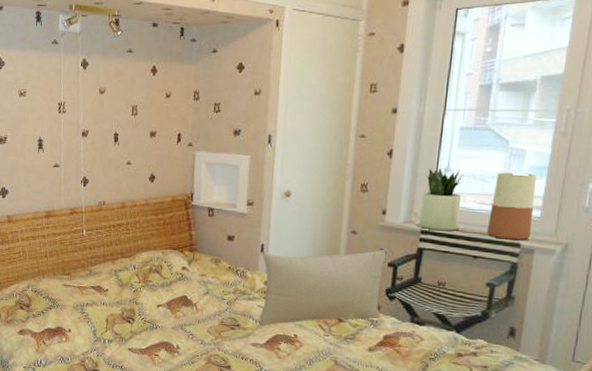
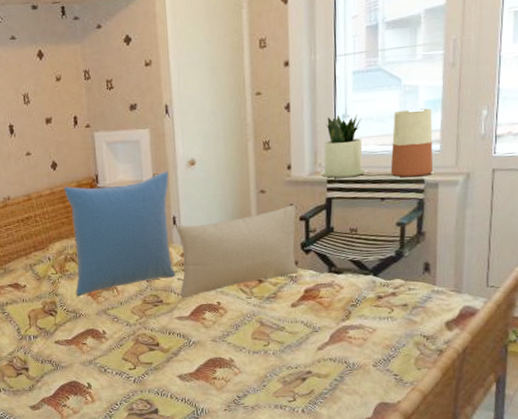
pillow: none [155,199,264,309] -> present [63,171,175,297]

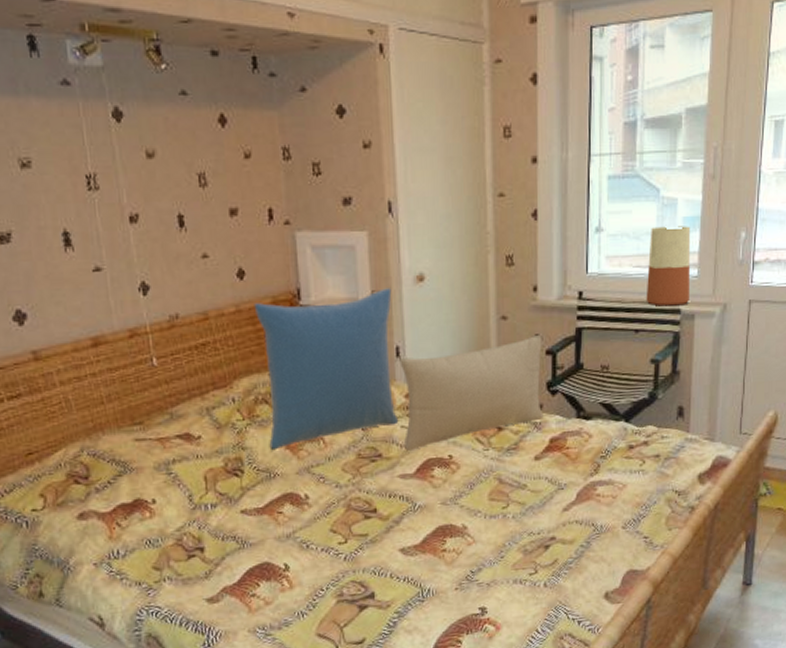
planter: present [320,114,366,179] -> none [569,227,620,305]

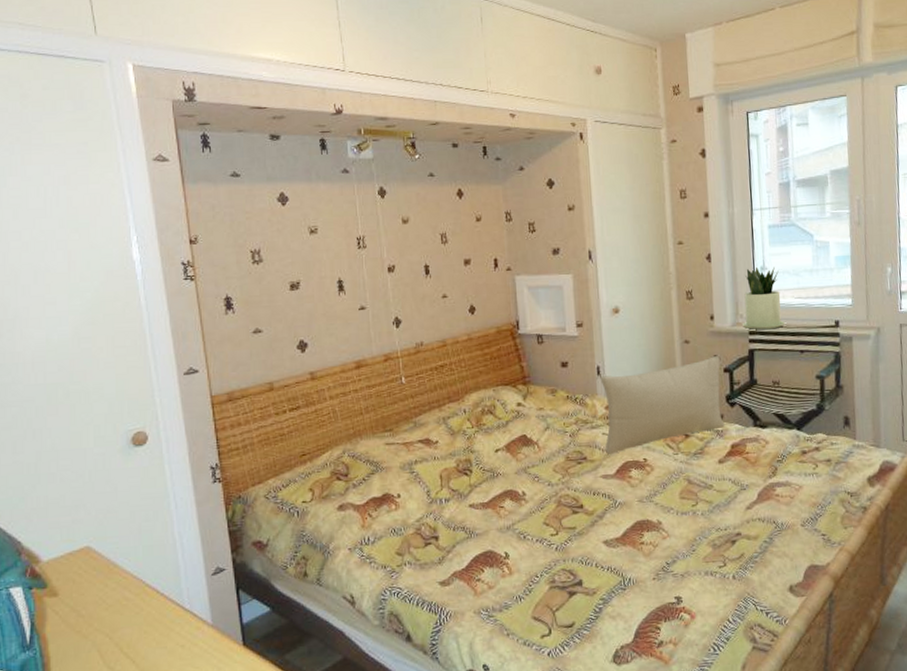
pillow: present [253,288,398,451] -> none [482,319,599,454]
planter: none [569,227,620,305] -> present [741,266,785,330]
vase: present [646,226,691,307] -> none [807,263,847,331]

